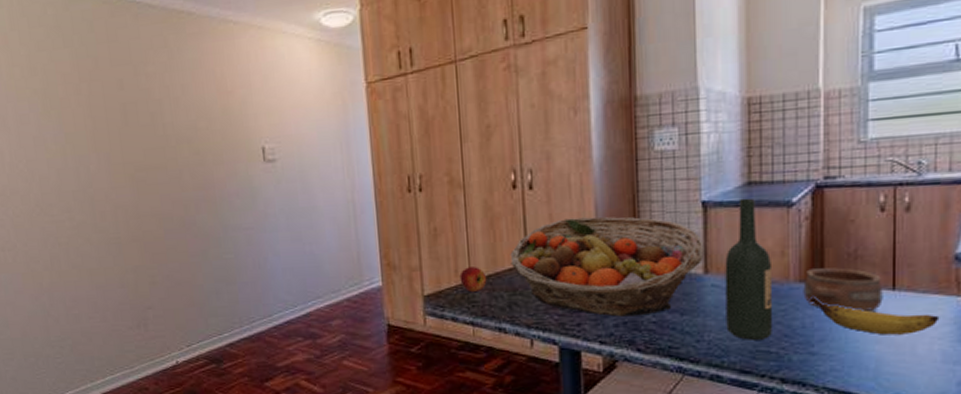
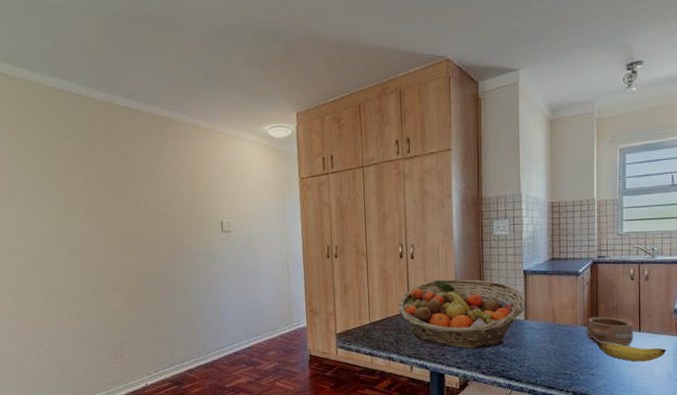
apple: present [459,267,487,293] -> none [362,313,381,332]
wine bottle: present [725,198,773,340] -> none [538,269,568,366]

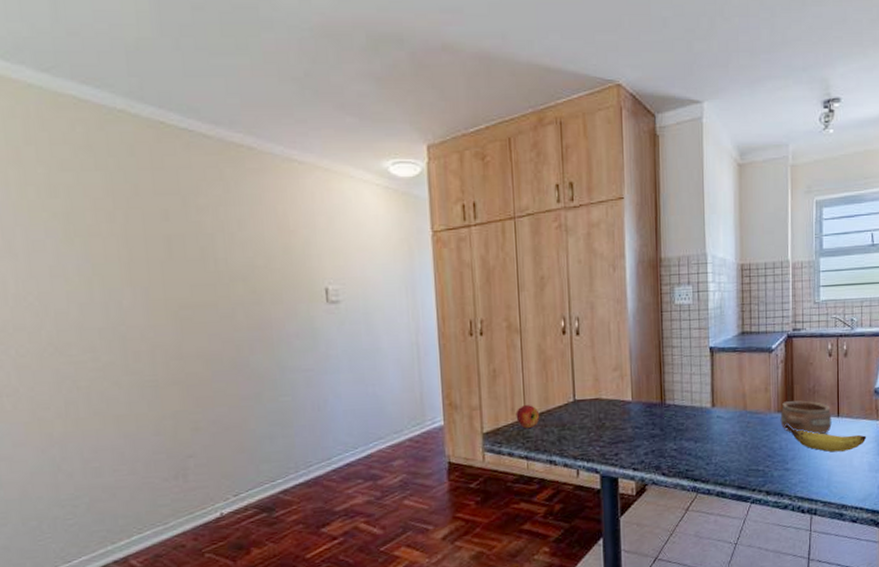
apple: none [362,313,381,332] -> present [516,405,540,429]
fruit basket: present [397,279,525,349] -> none [560,359,712,446]

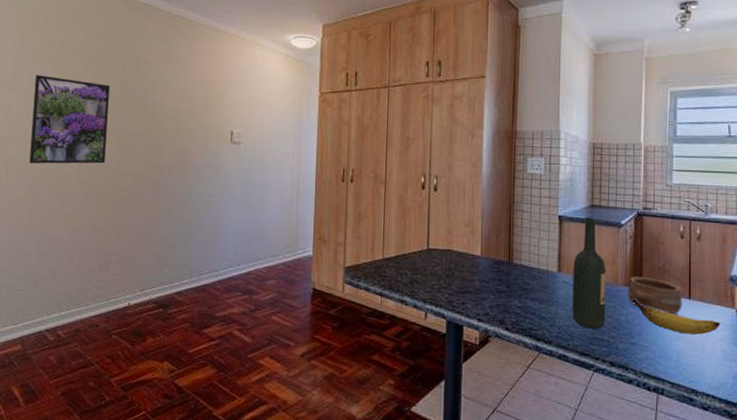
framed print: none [36,235,160,356] -> present [29,75,111,164]
apple: present [516,405,540,429] -> none [375,247,396,269]
wine bottle: none [726,345,761,461] -> present [572,217,607,329]

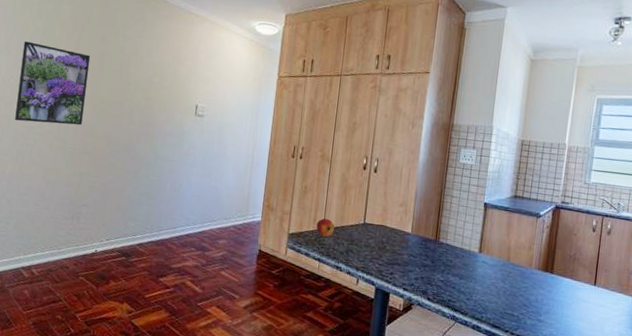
apple: none [375,247,396,269] -> present [316,218,335,238]
wine bottle: present [572,217,607,329] -> none [488,206,523,306]
pottery: present [627,276,682,314] -> none [539,262,589,298]
banana: present [631,298,721,335] -> none [542,281,621,318]

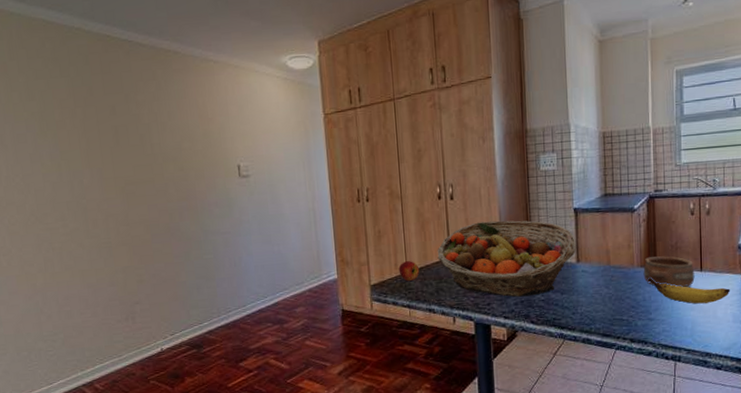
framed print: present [15,41,91,126] -> none [20,130,112,224]
fruit basket: none [353,197,482,275] -> present [437,220,577,297]
pottery: none [539,262,589,298] -> present [643,256,695,287]
banana: none [542,281,621,318] -> present [647,278,731,304]

